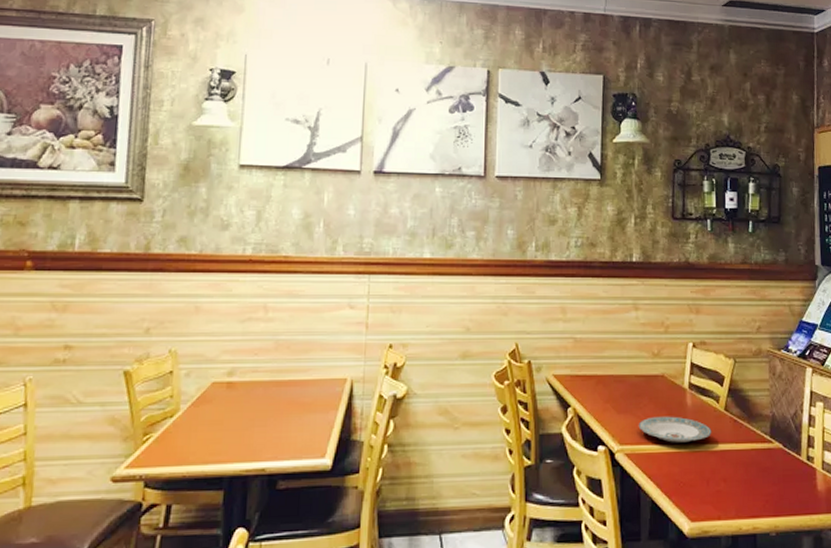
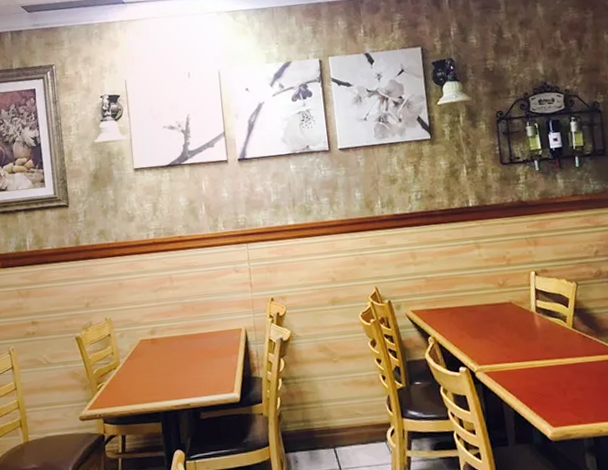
plate: present [638,416,712,443] -> none [493,337,563,360]

